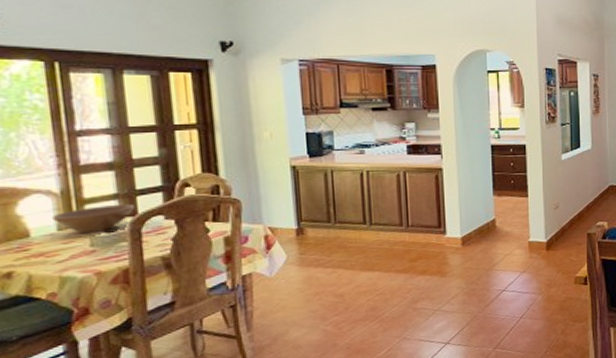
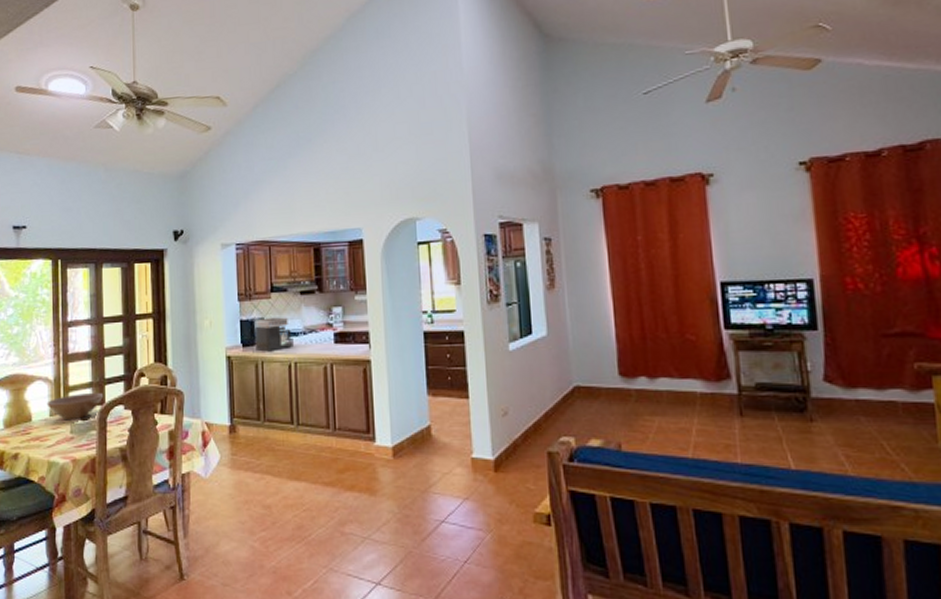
coffee maker: none [322,130,365,162] -> present [254,317,293,352]

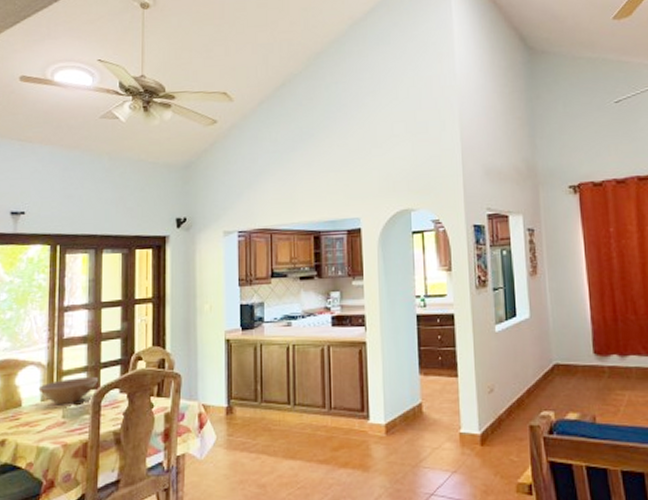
coffee maker: present [254,317,293,352] -> none [254,301,292,335]

